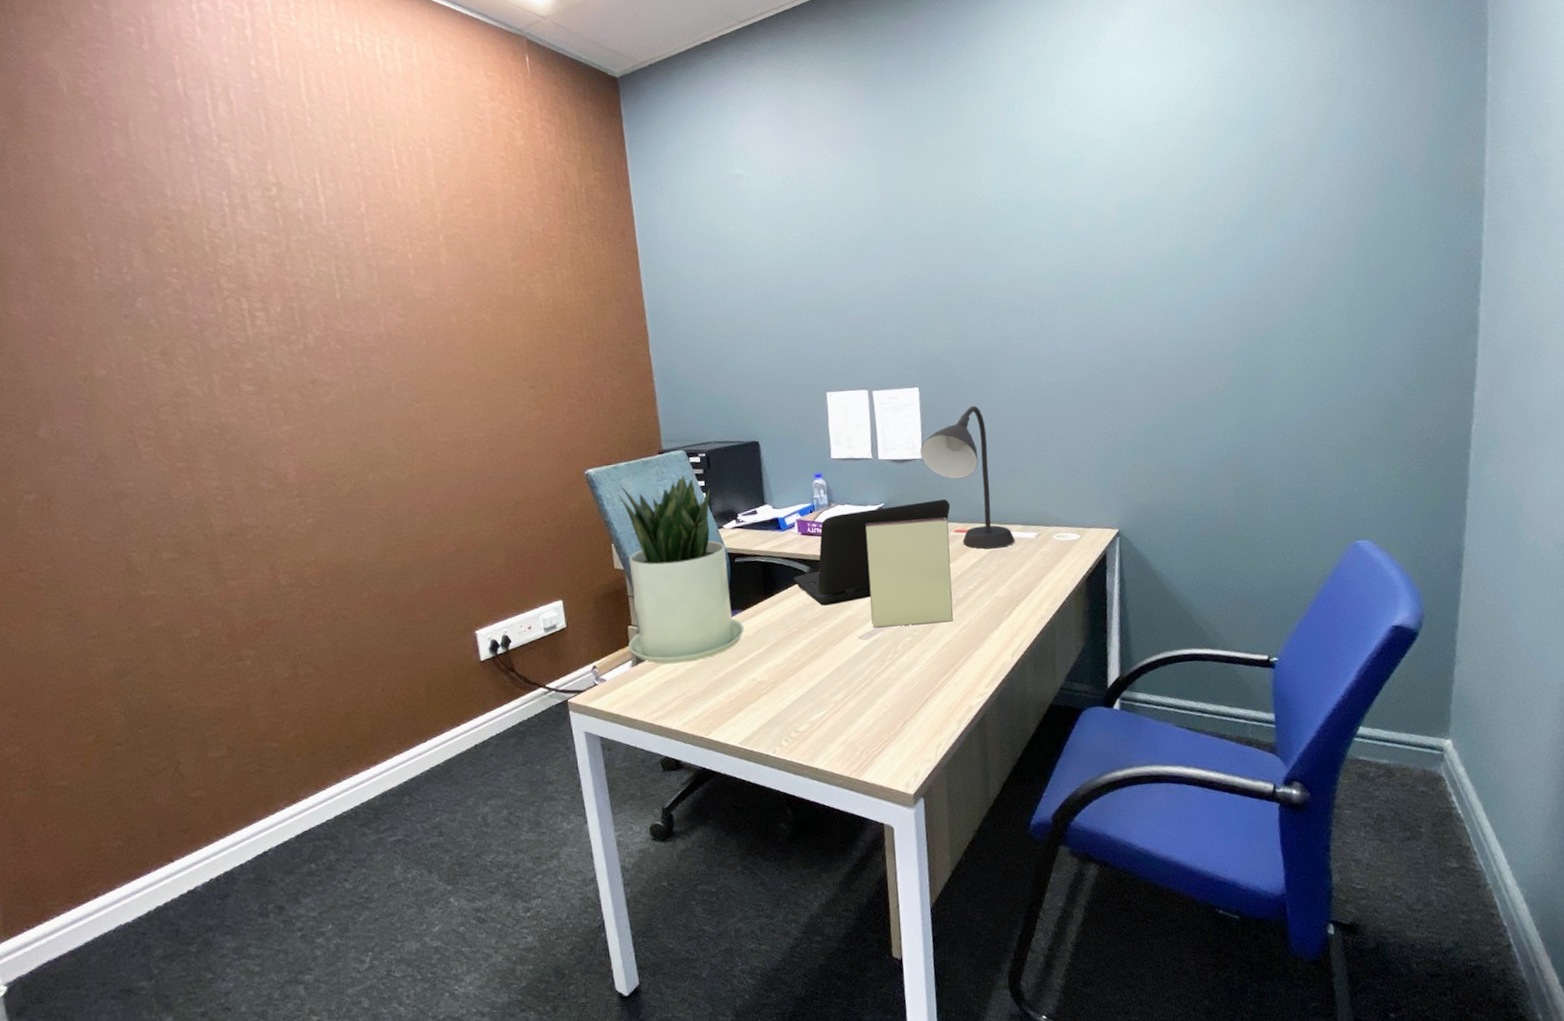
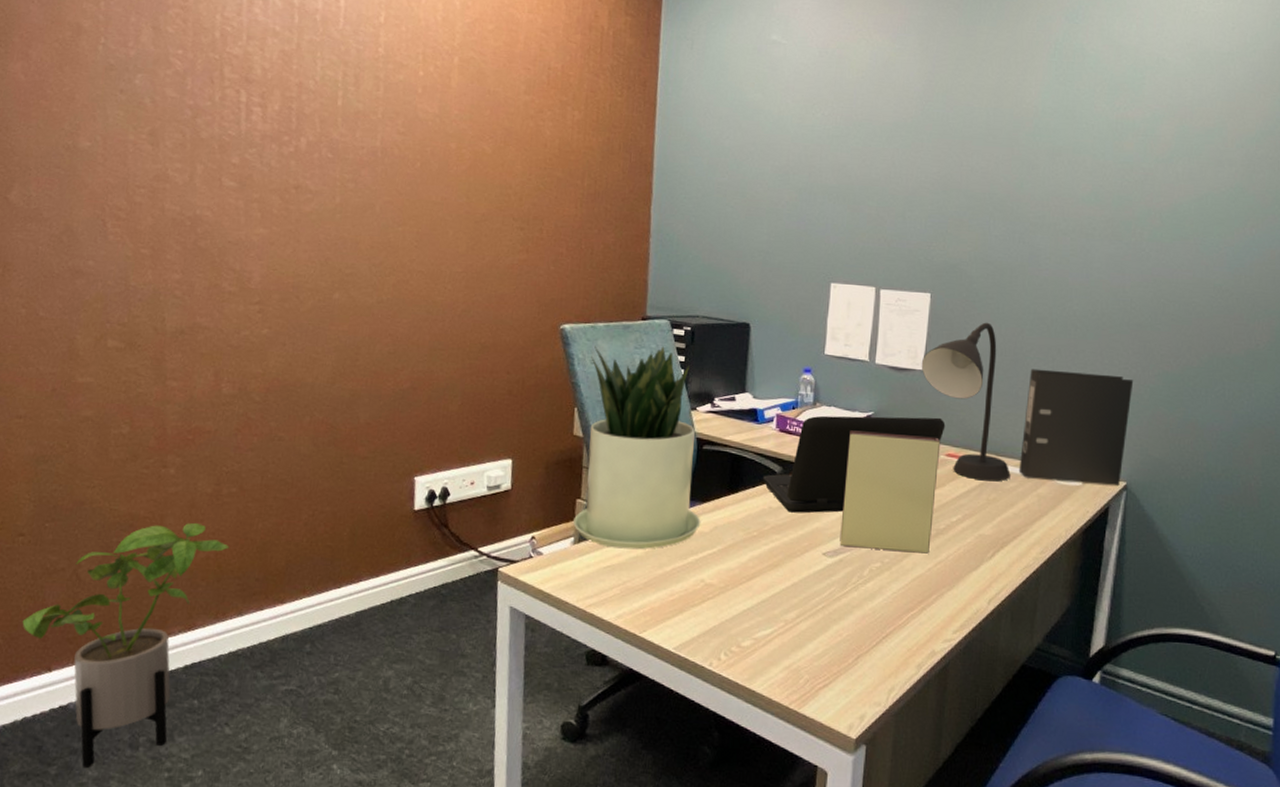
house plant: none [136,705,316,941] -> present [22,522,229,767]
binder: none [1018,435,1113,540] -> present [1018,368,1134,487]

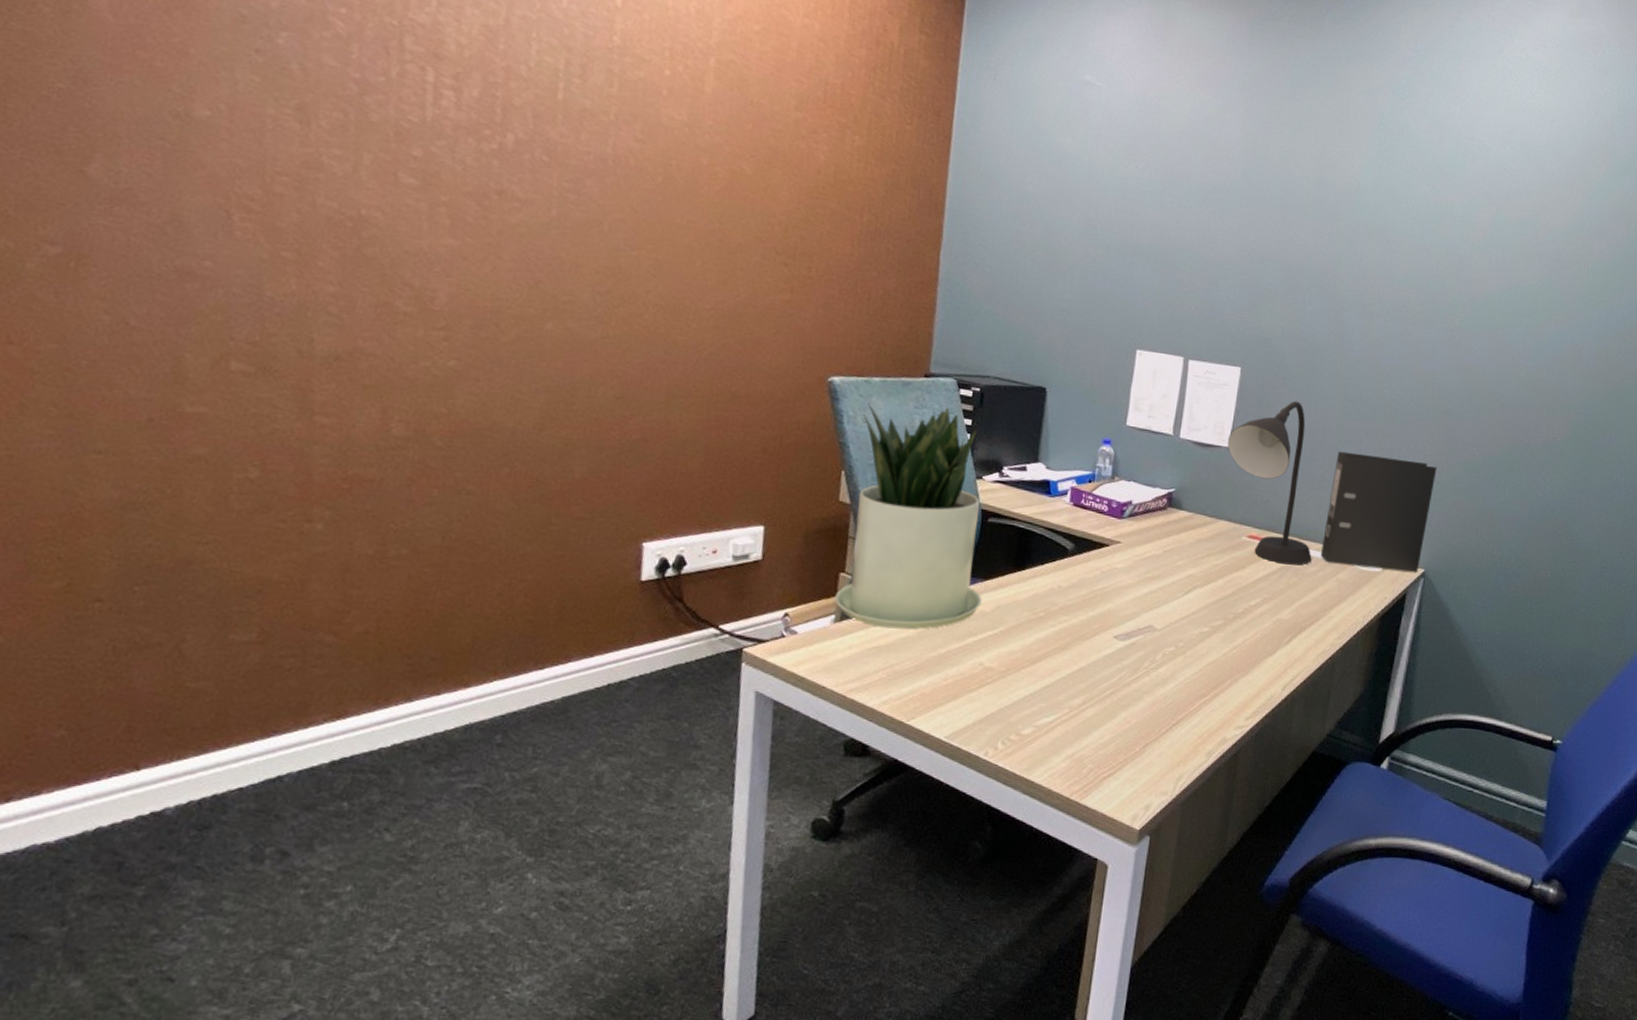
house plant: present [22,522,229,767] -> none [97,589,396,886]
laptop: present [763,415,946,513] -> none [1053,490,1249,594]
book: present [839,430,941,554] -> none [1132,507,1243,638]

